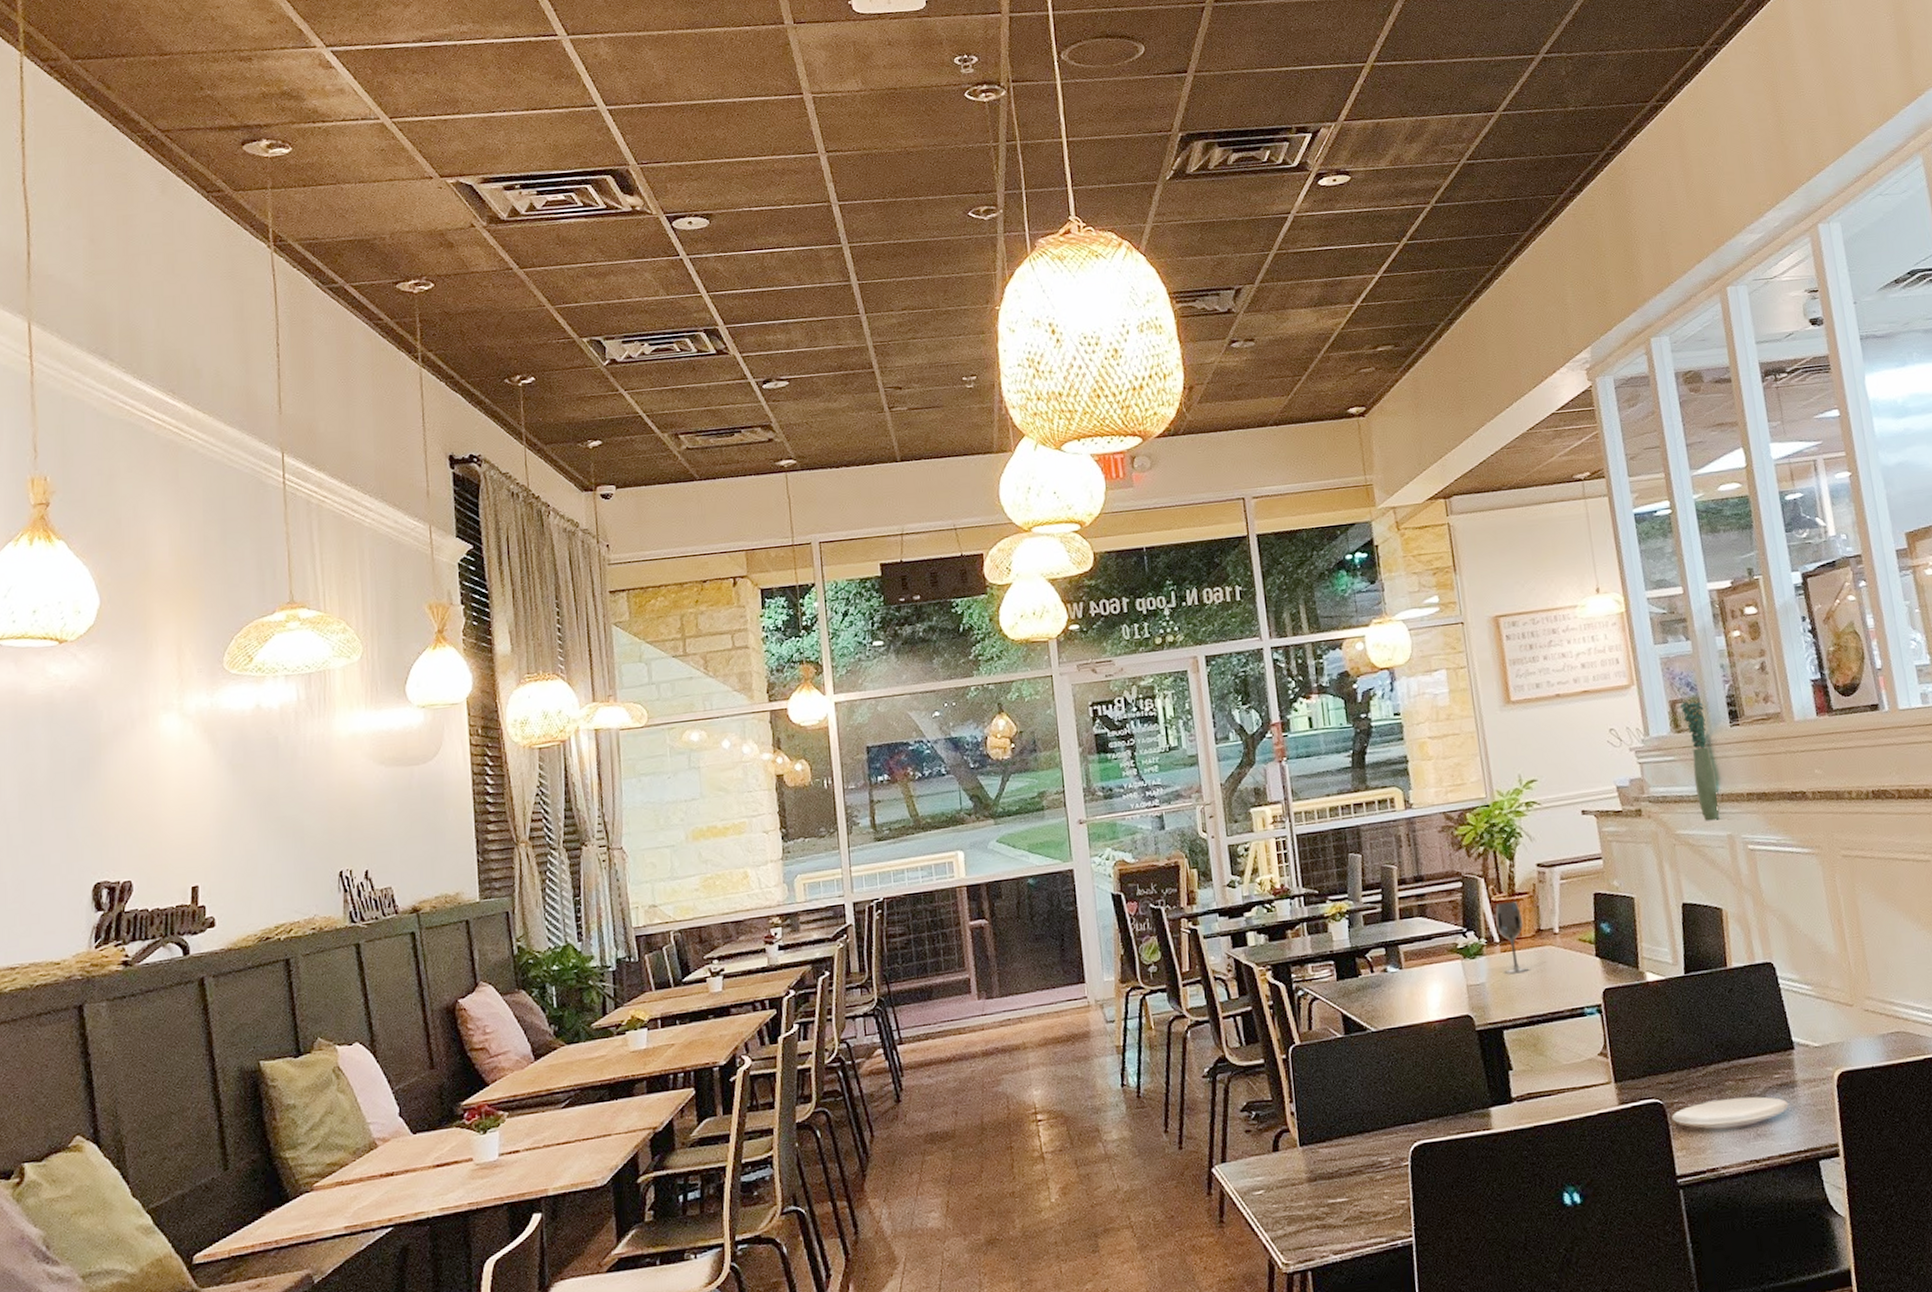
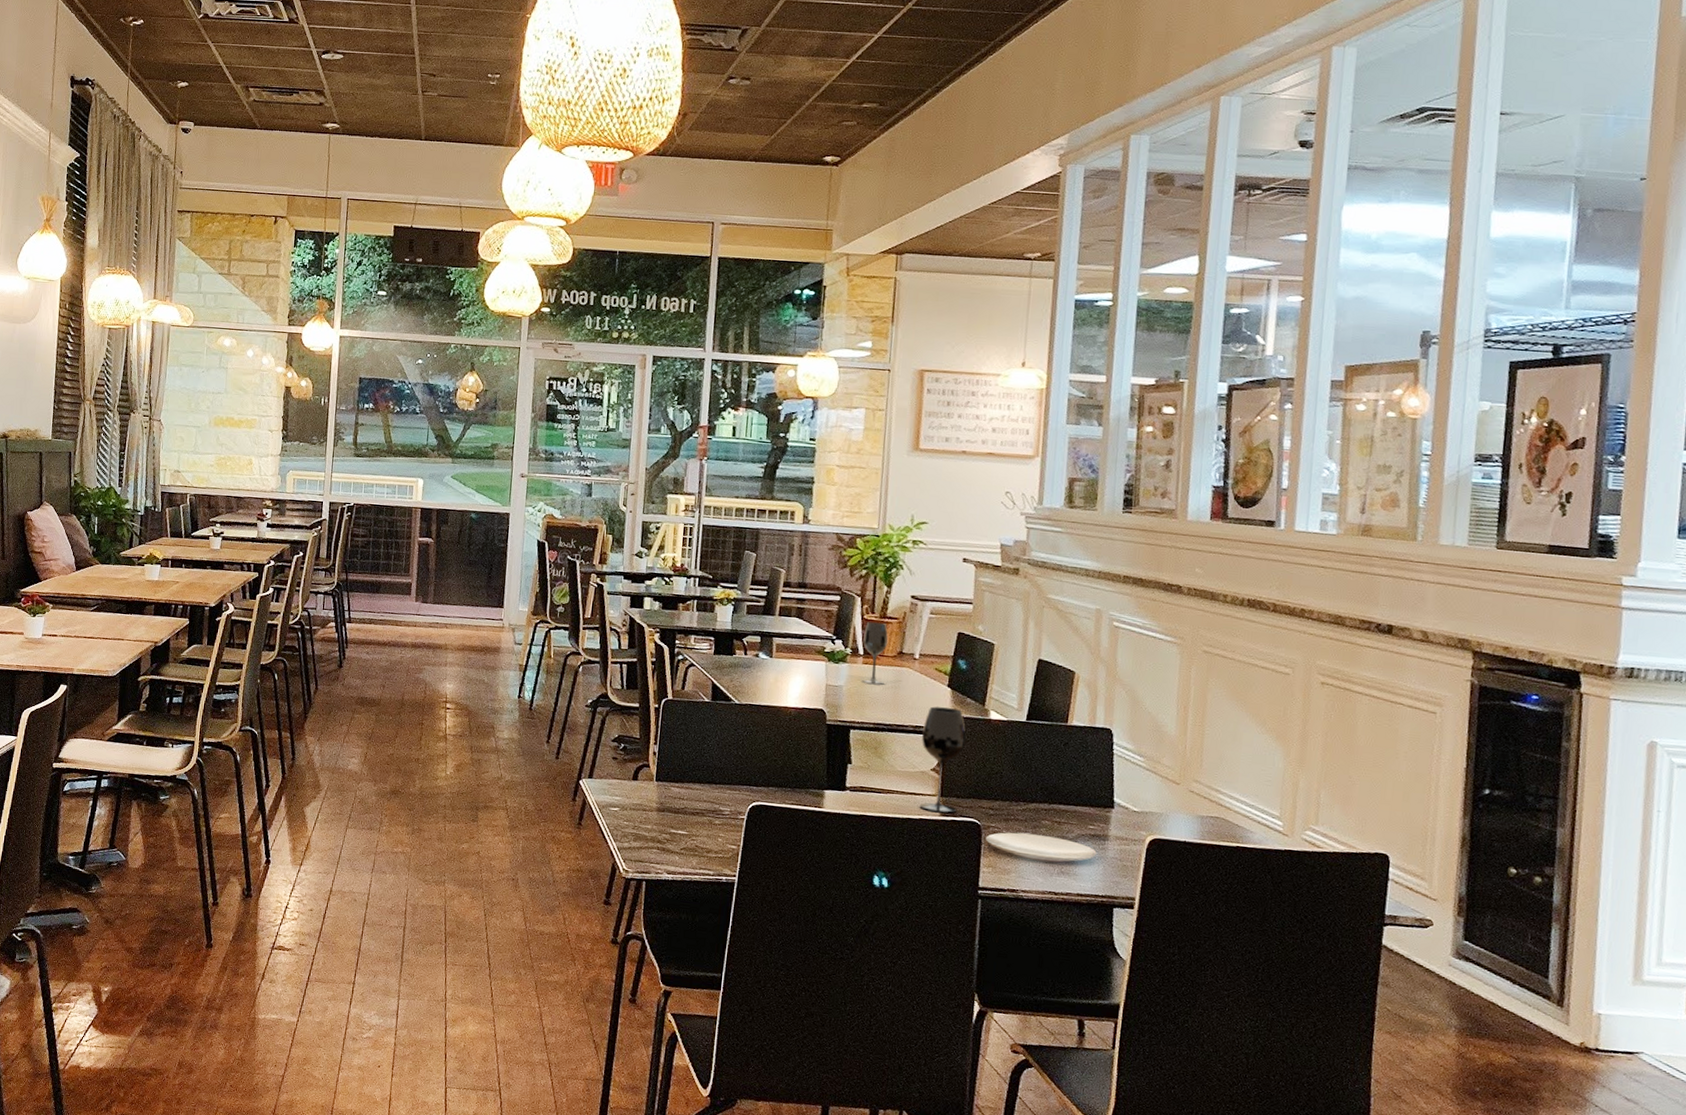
wine glass: none [1579,979,1636,1103] -> present [919,706,966,813]
vase: present [1679,697,1720,822] -> none [1075,477,1101,594]

